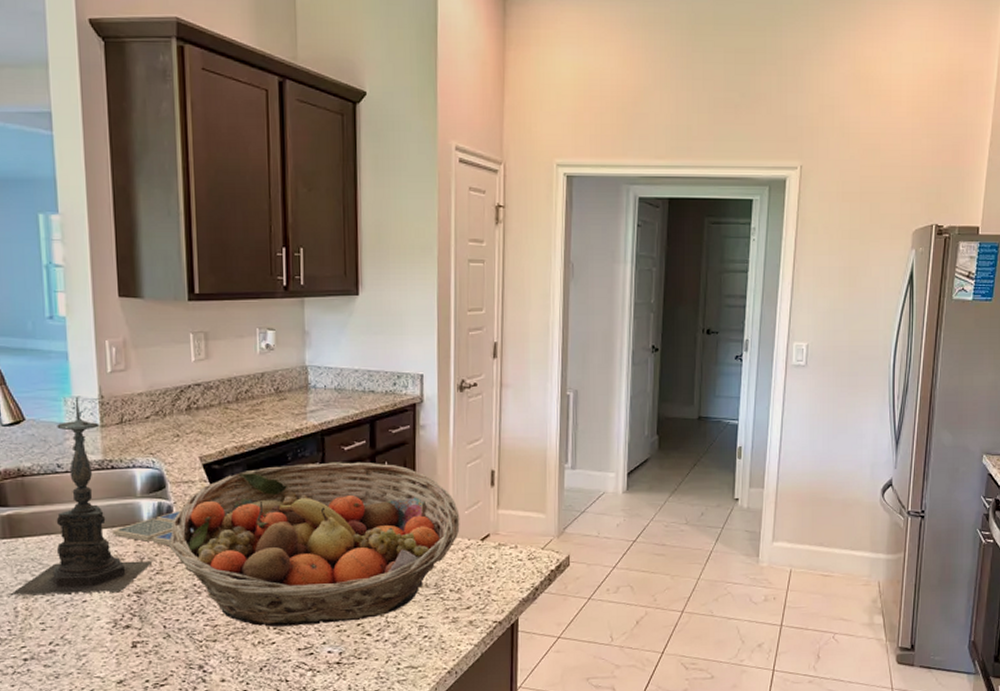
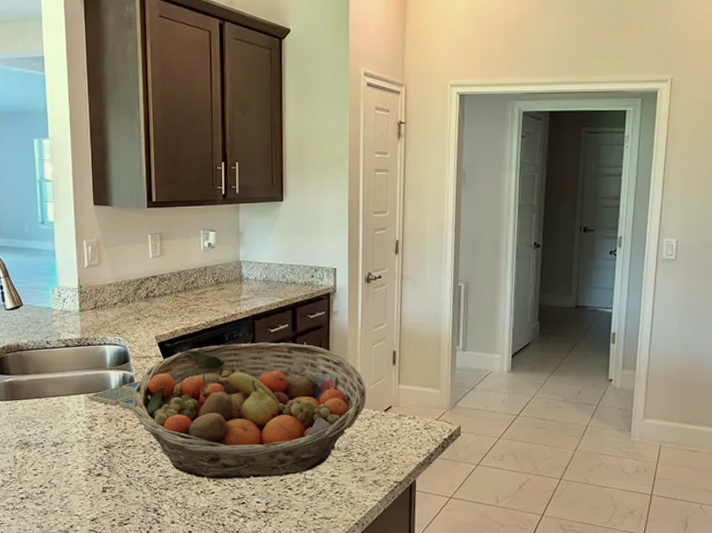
candle holder: present [10,396,153,596] -> none [11,286,119,447]

